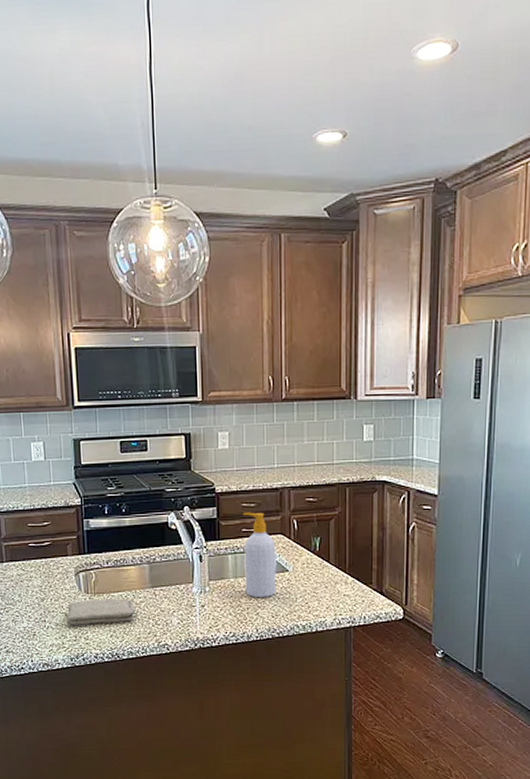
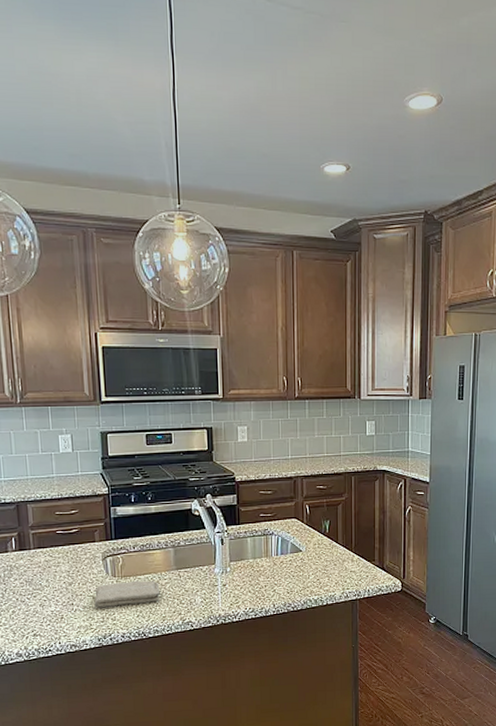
soap bottle: present [242,512,276,598] -> none [260,499,291,576]

